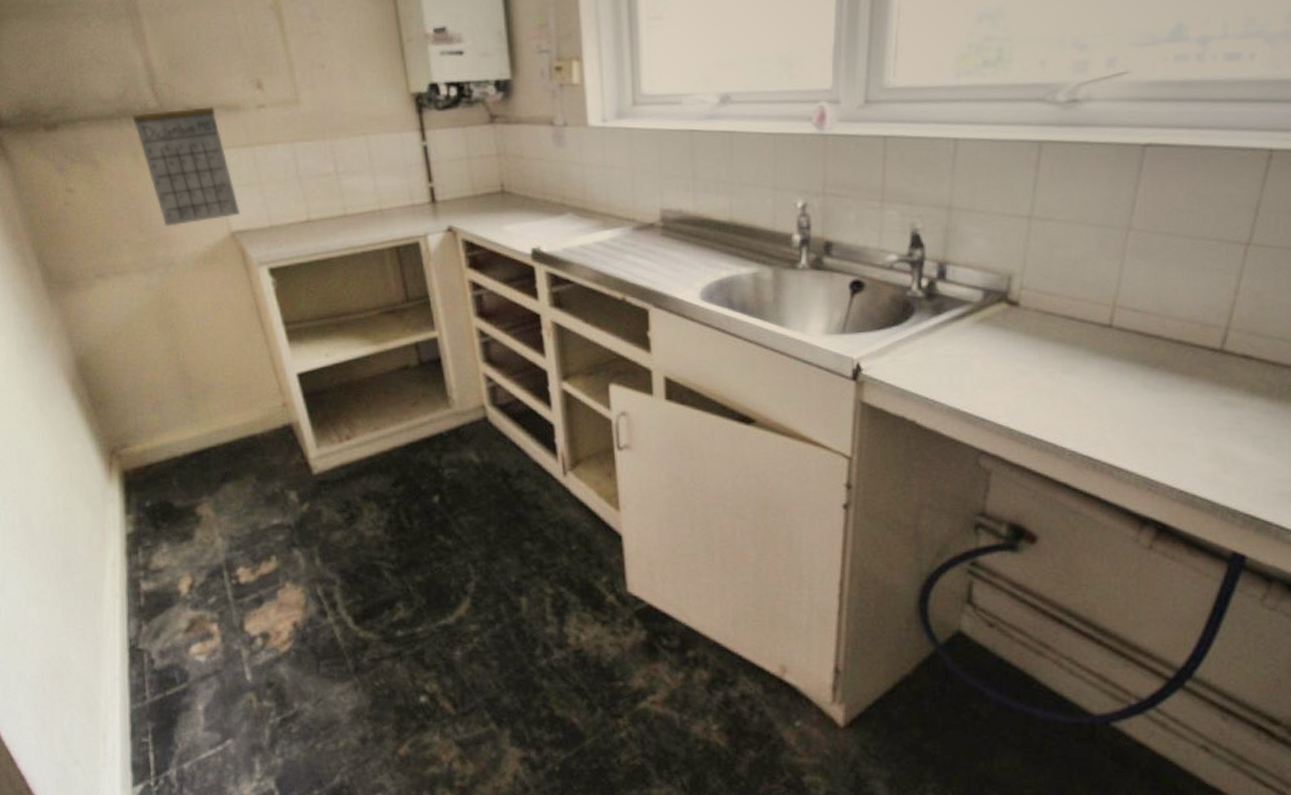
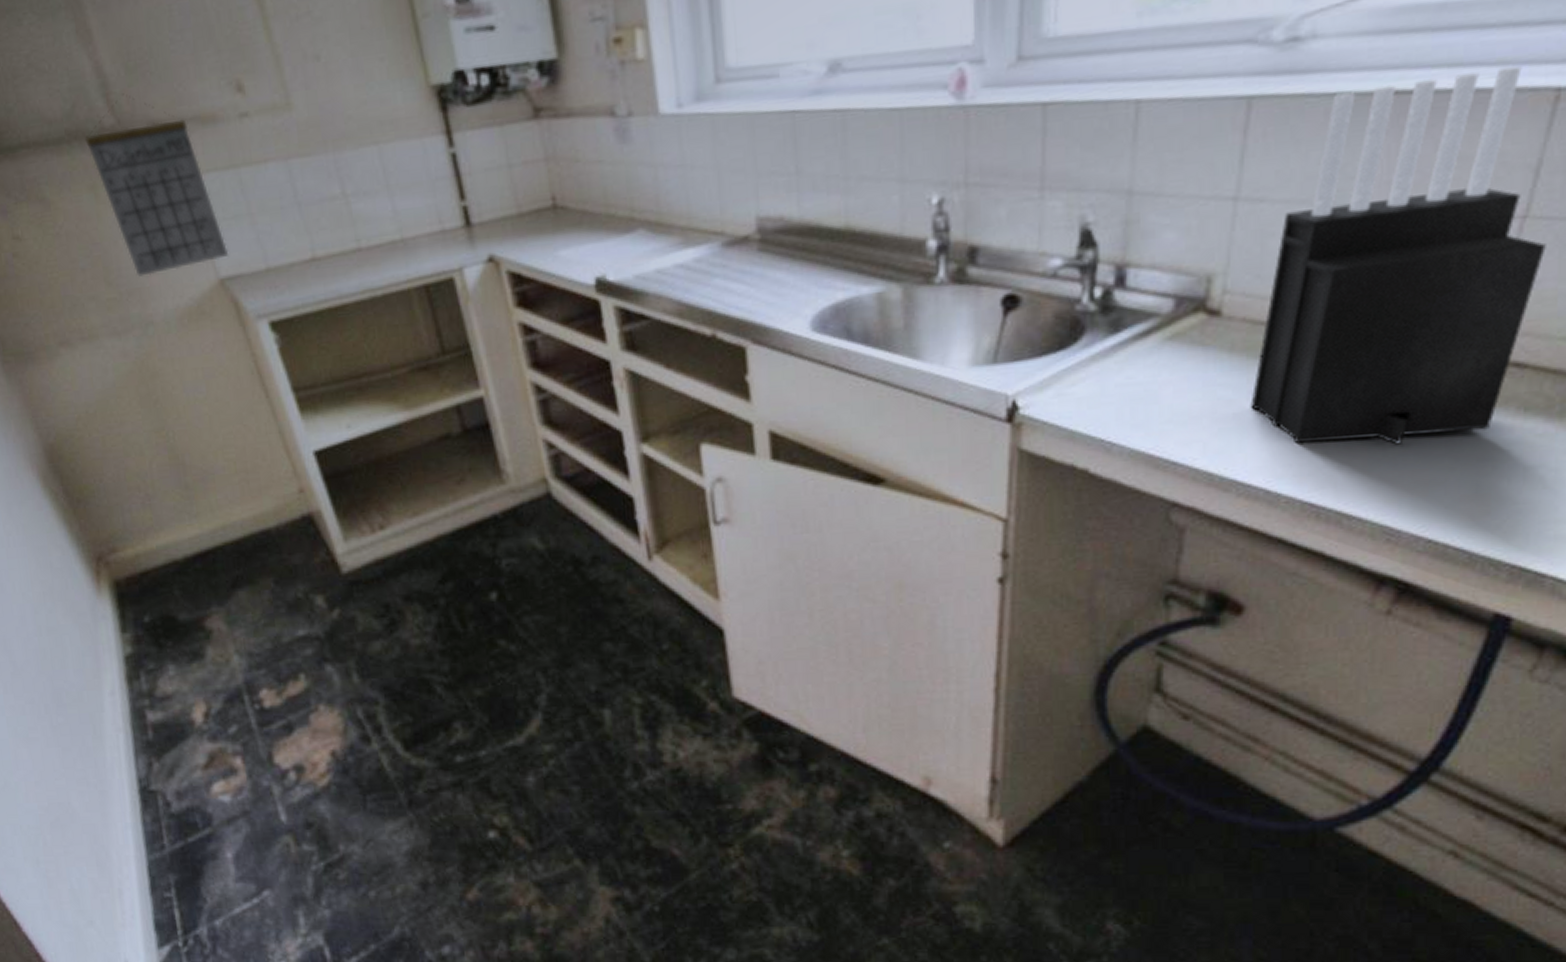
knife block: none [1042,130,1265,414] -> present [1250,66,1546,445]

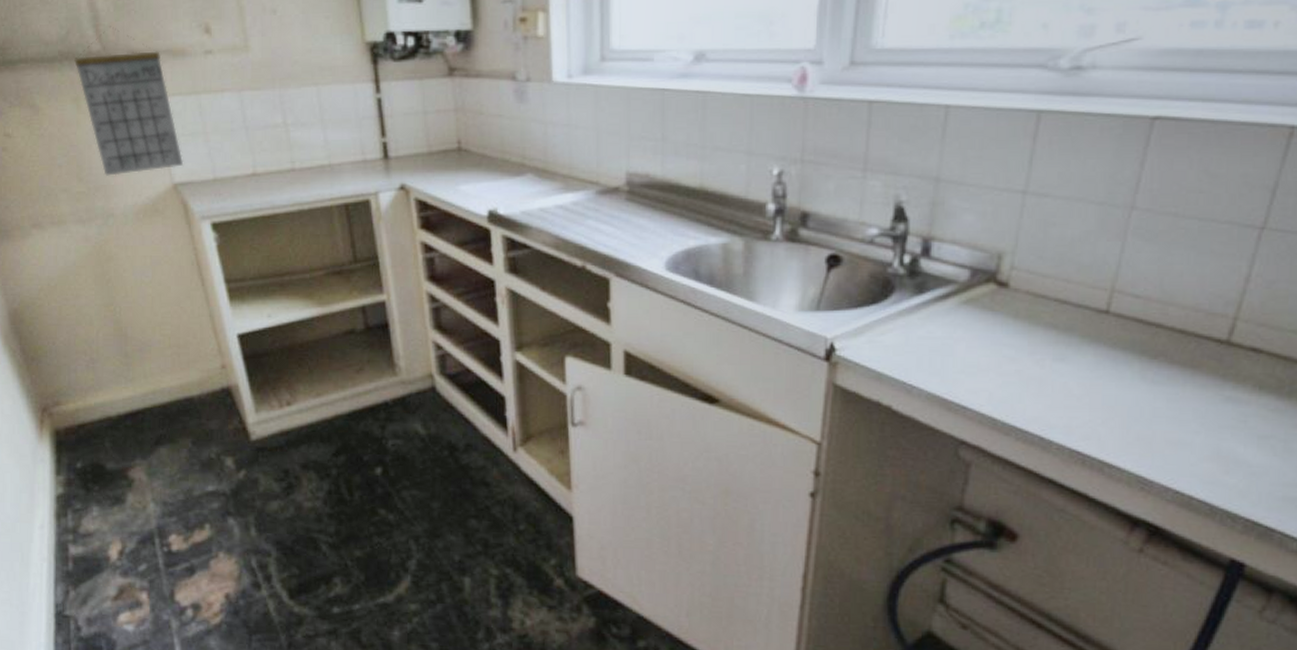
knife block: present [1250,66,1546,445] -> none [1030,104,1280,408]

